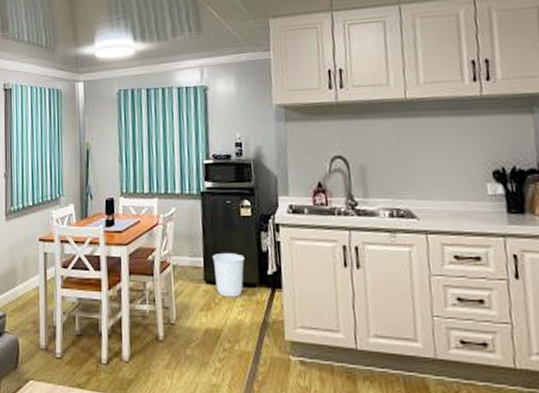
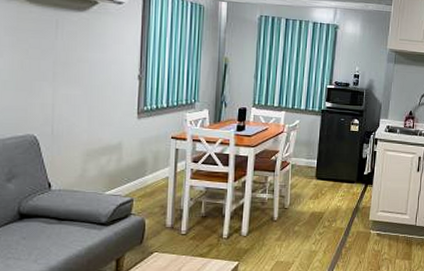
trash can: present [212,253,245,298] -> none [324,158,349,190]

